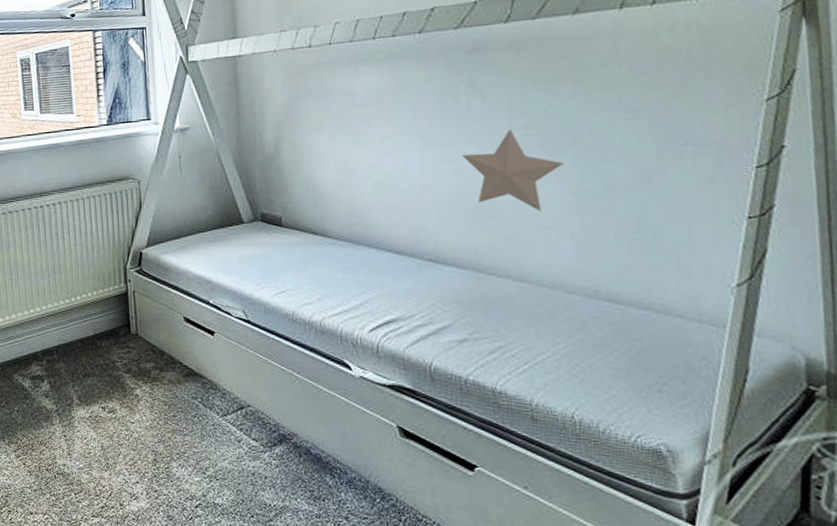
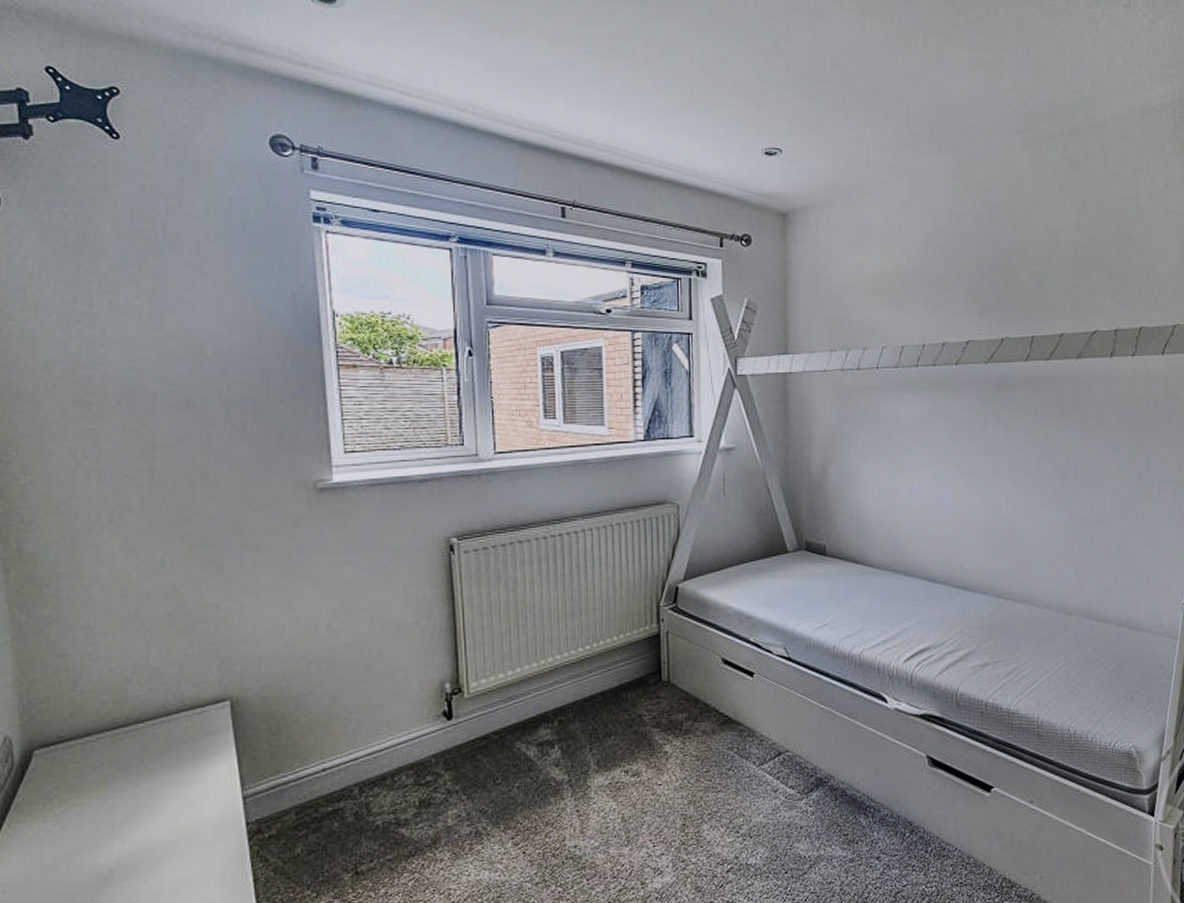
decorative star: present [462,130,564,212] -> none [988,462,1067,539]

